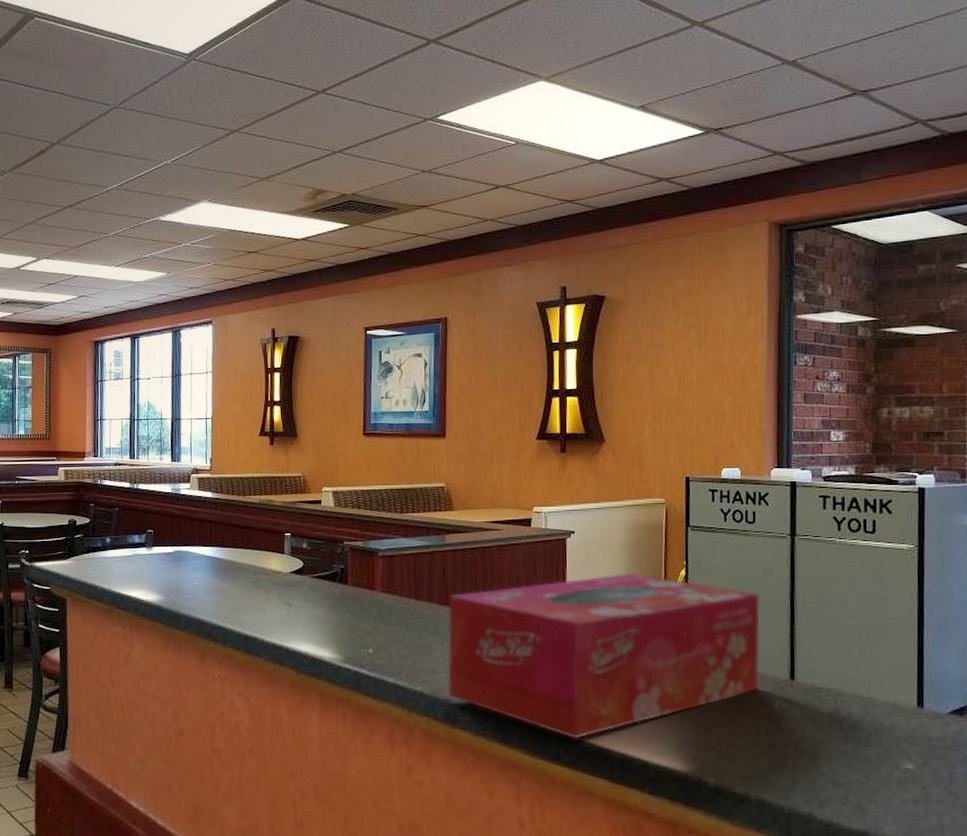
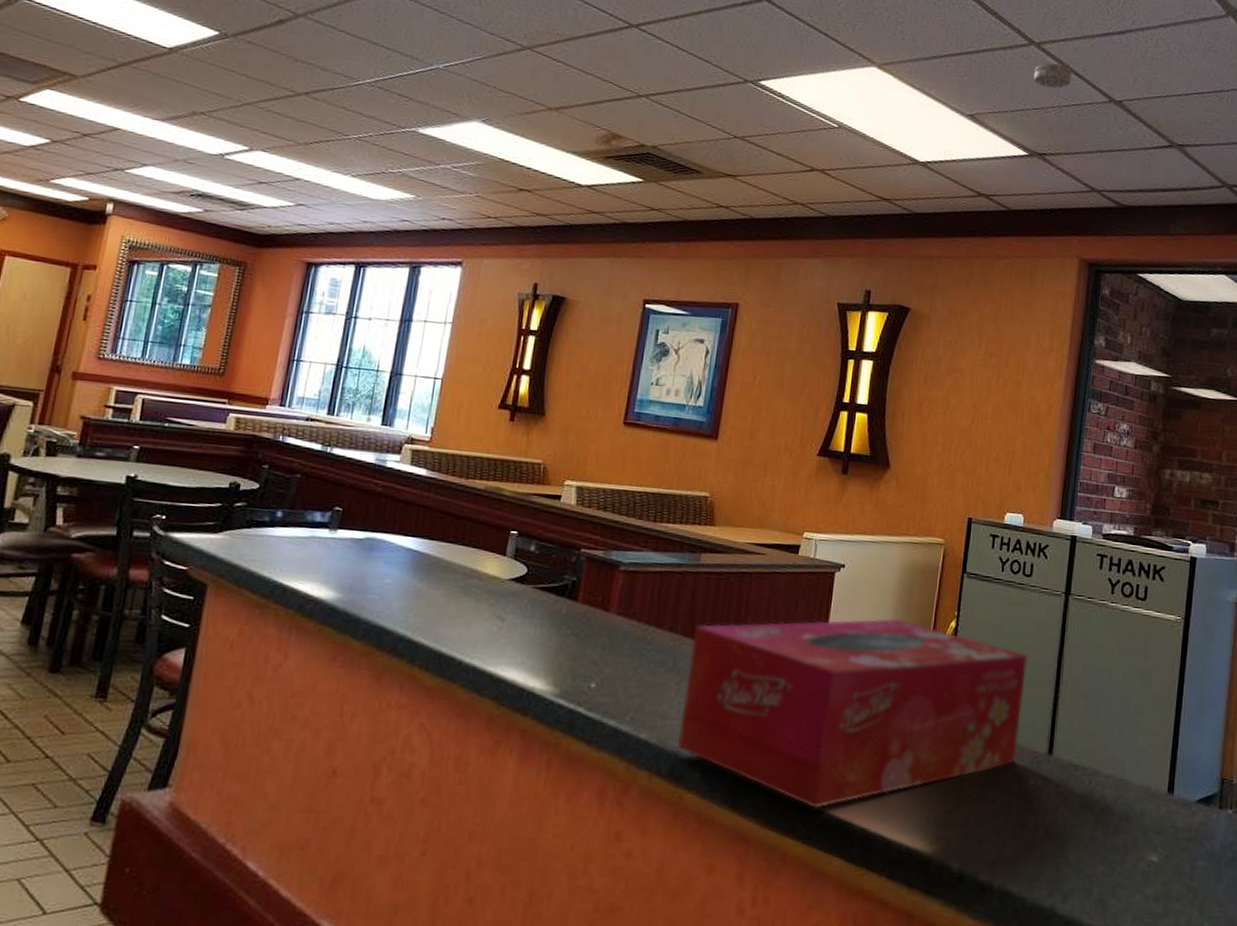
smoke detector: none [701,38,740,64] -> present [1033,63,1073,89]

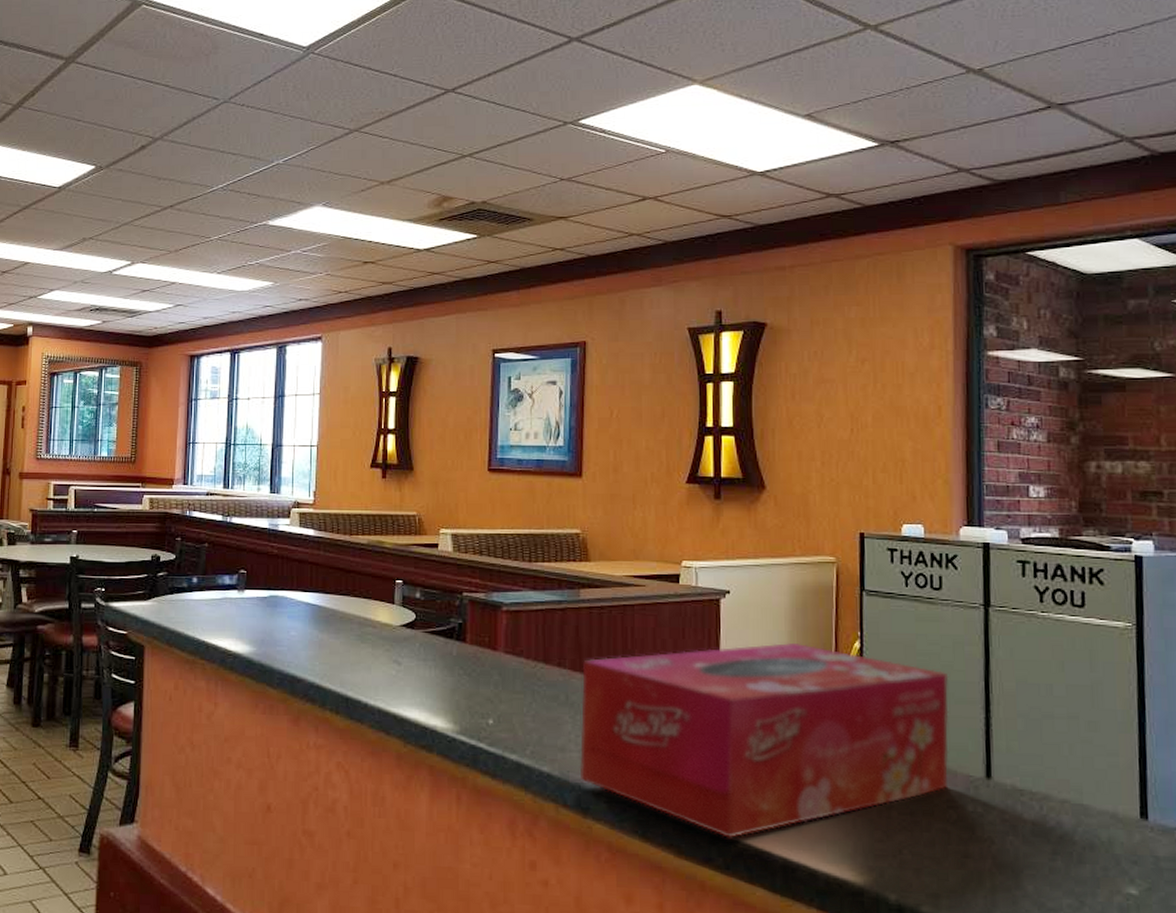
smoke detector: present [1033,63,1073,89] -> none [874,43,919,71]

